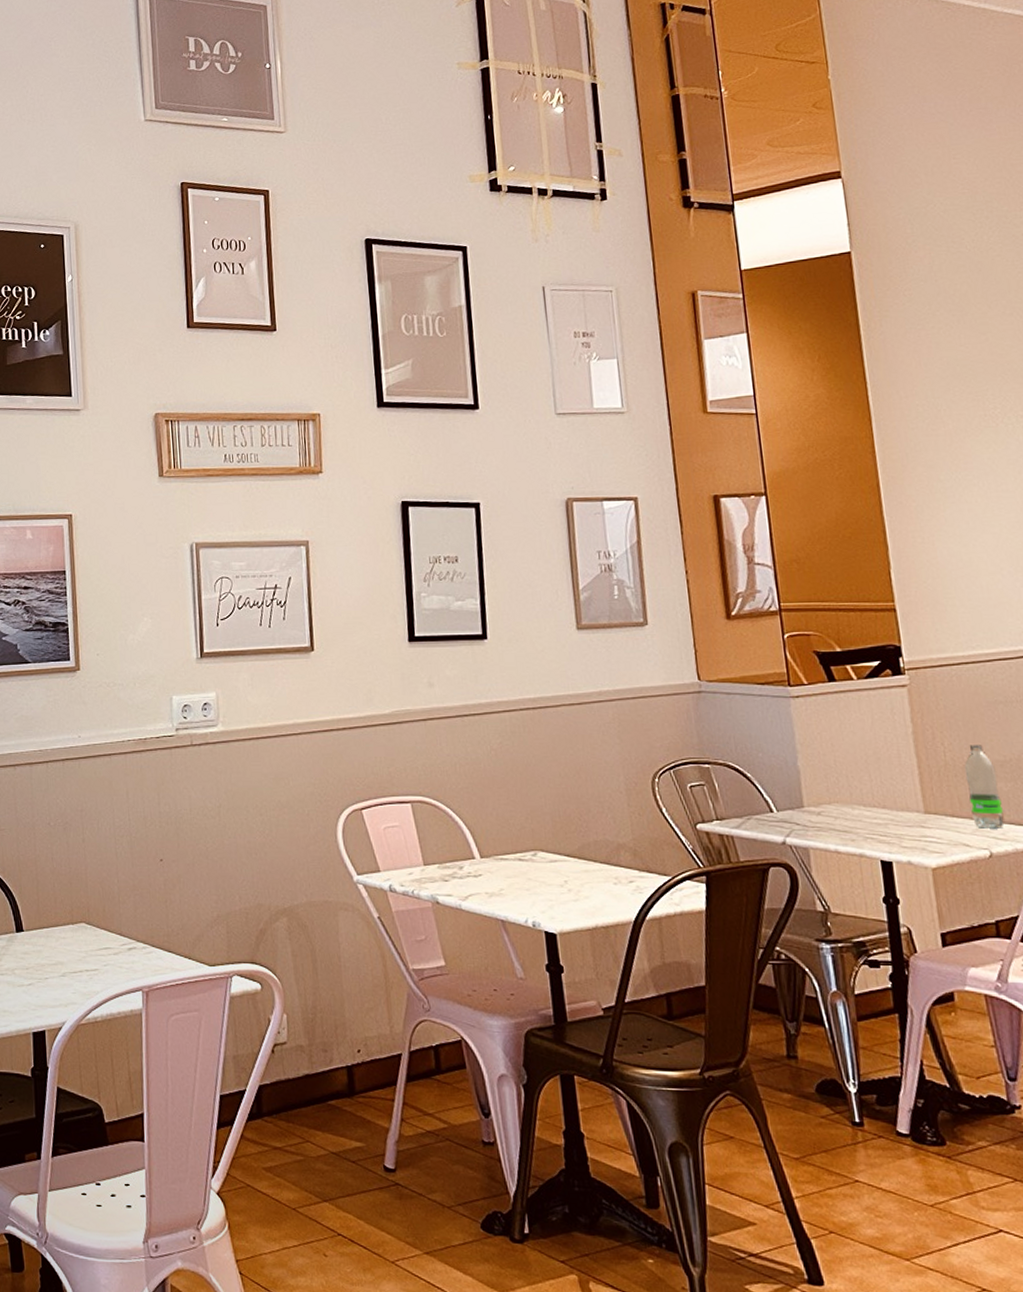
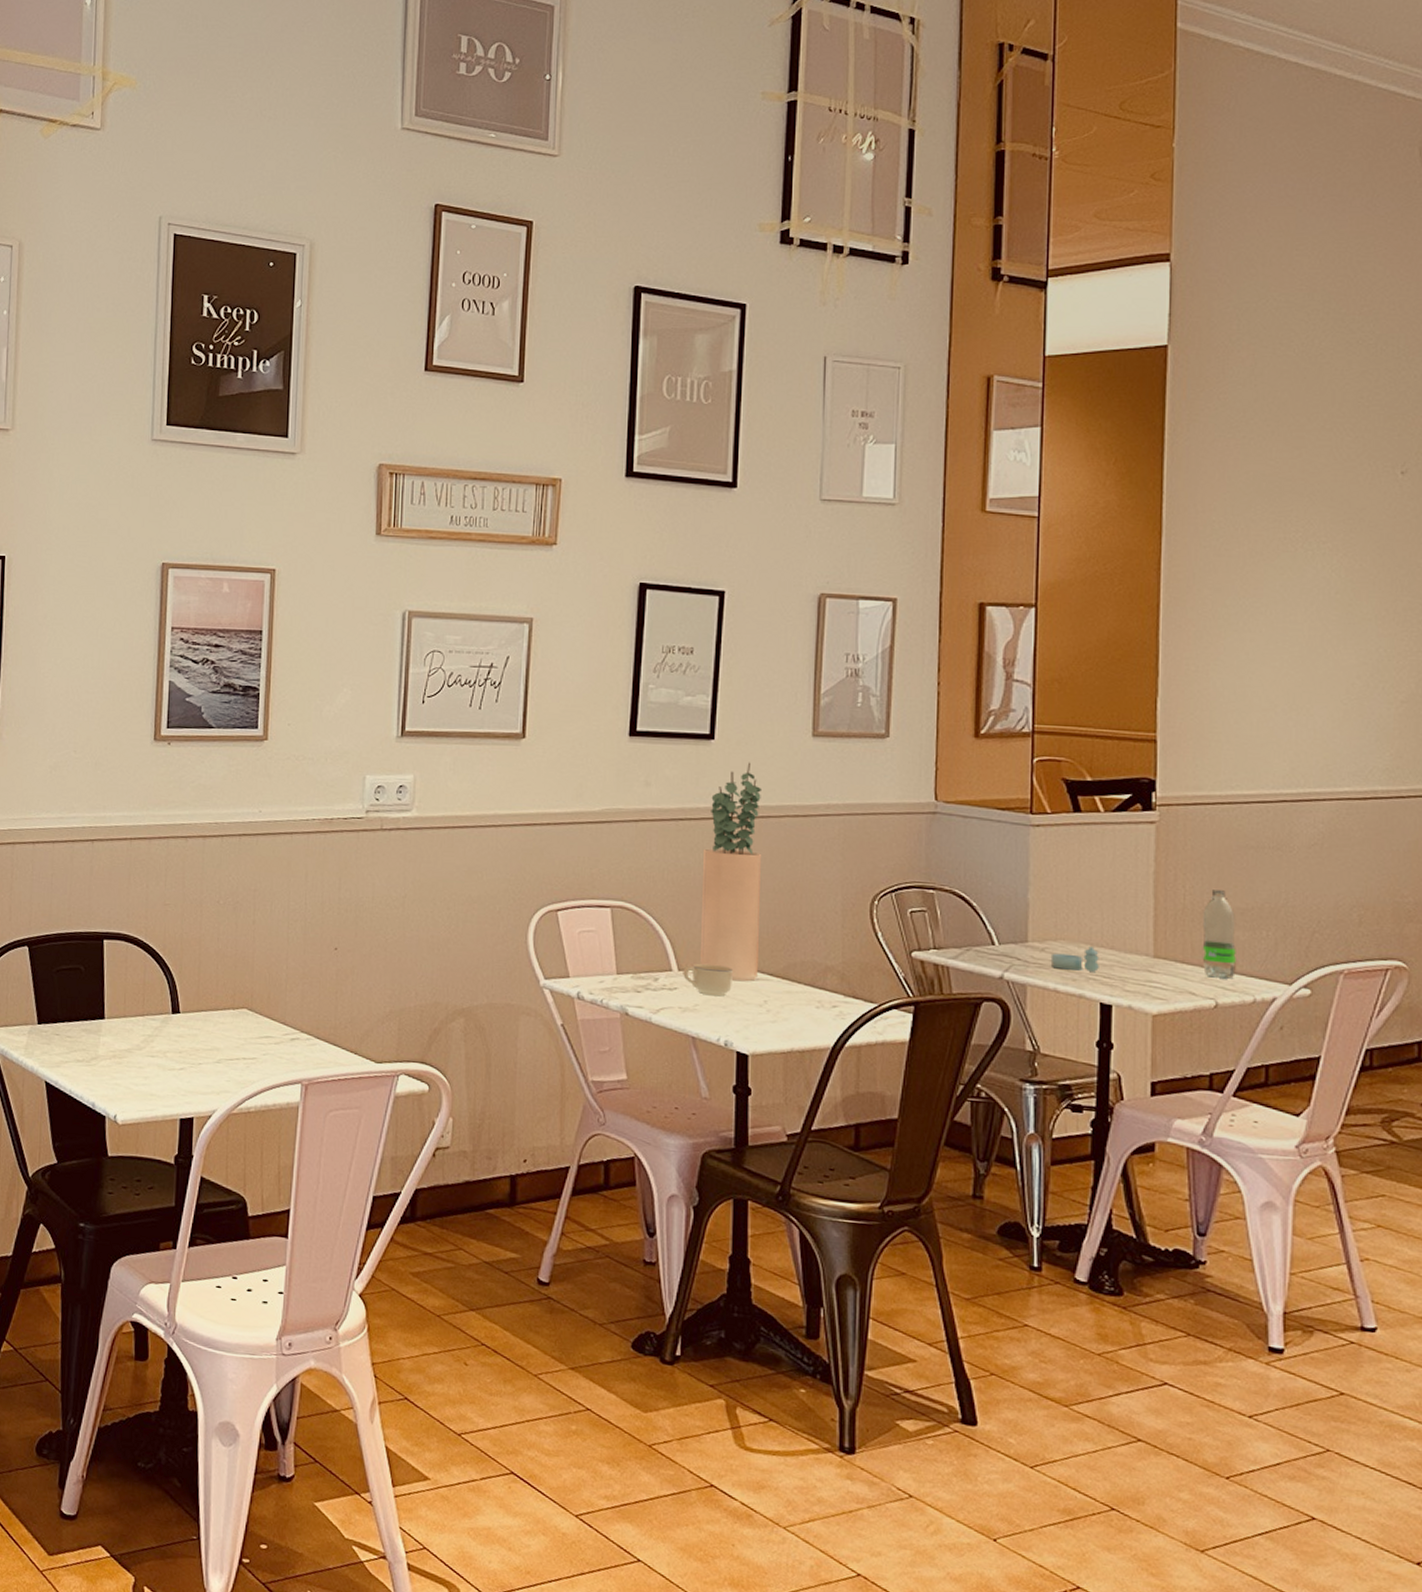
cup: none [485,849,533,880] -> present [683,963,733,997]
vase: none [489,657,555,864] -> present [700,762,763,982]
sugar dispenser: none [827,807,875,831] -> present [1050,947,1099,972]

